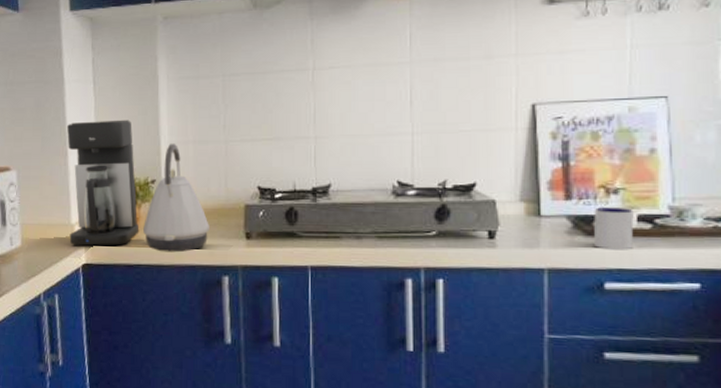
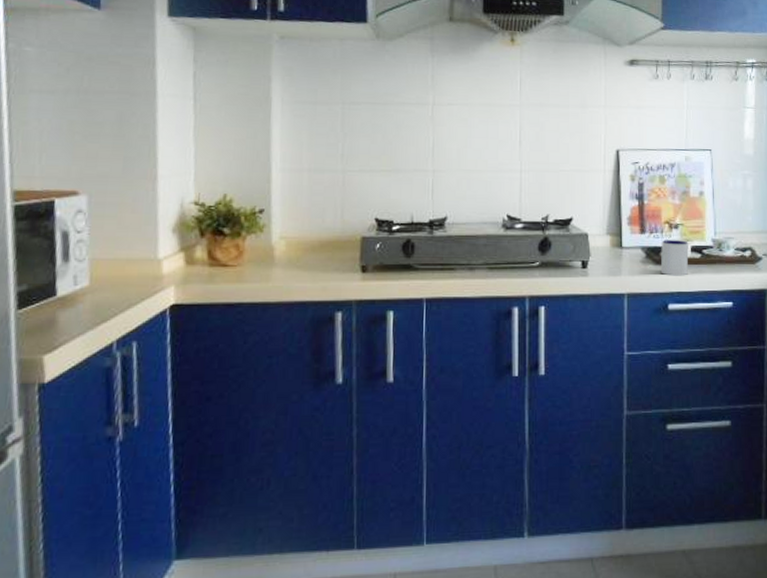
coffee maker: present [66,119,140,246] -> none [154,142,243,283]
kettle: present [143,143,209,253] -> none [247,170,323,289]

